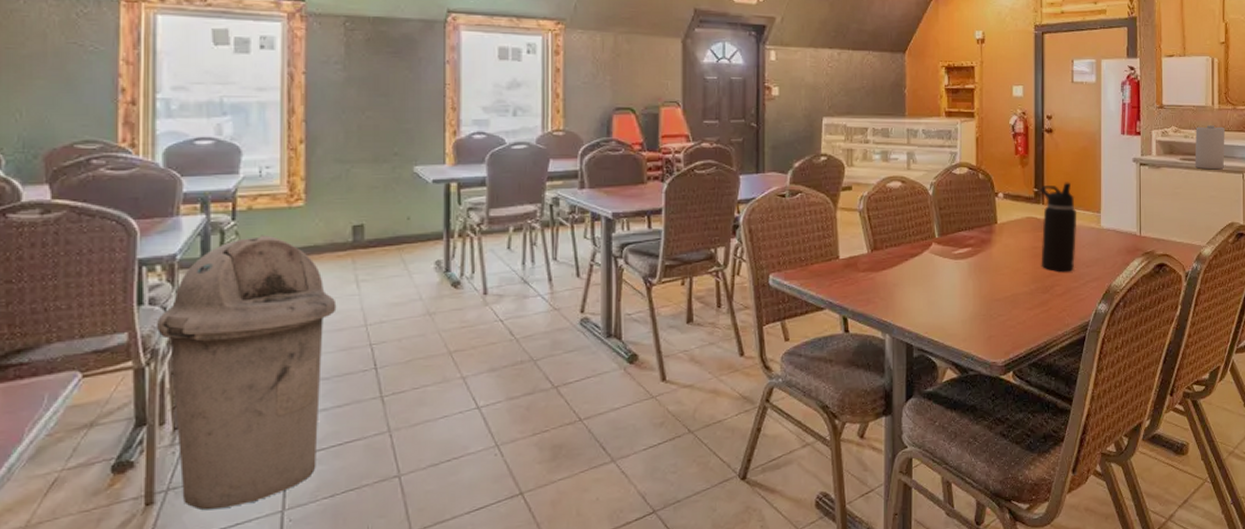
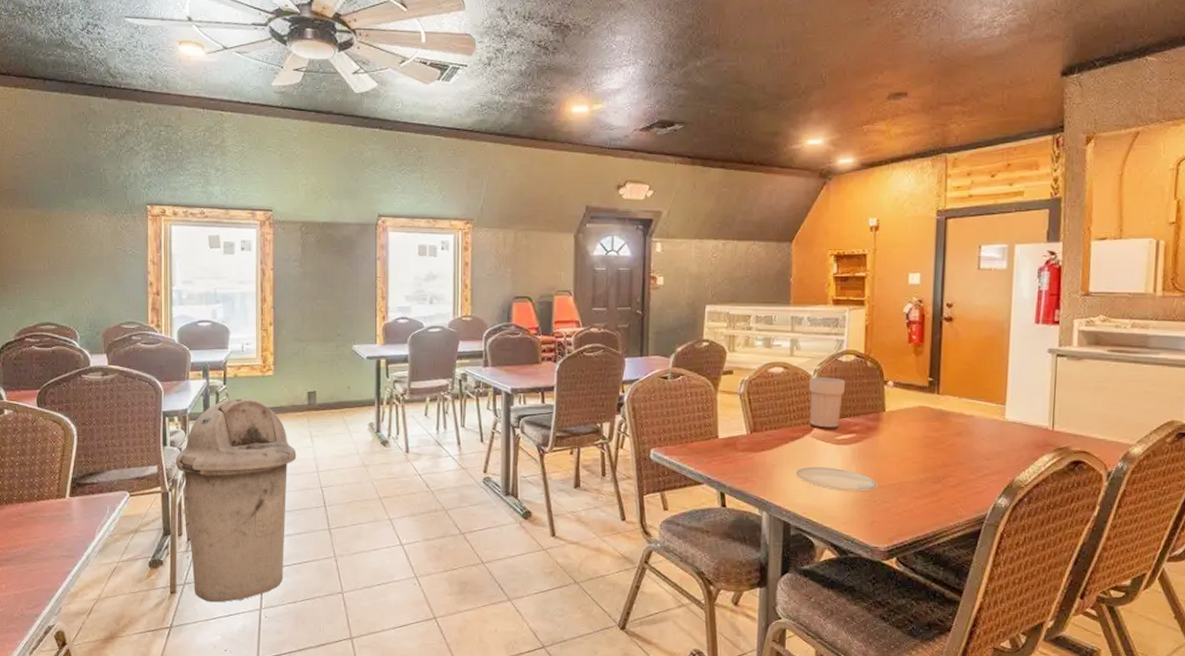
plate: none [916,283,993,308] -> present [796,466,877,493]
cup: none [926,191,960,244] -> present [809,377,846,429]
water bottle: present [1041,182,1077,273] -> none [933,372,978,464]
paper towel holder: present [1194,125,1225,170] -> none [1126,314,1169,363]

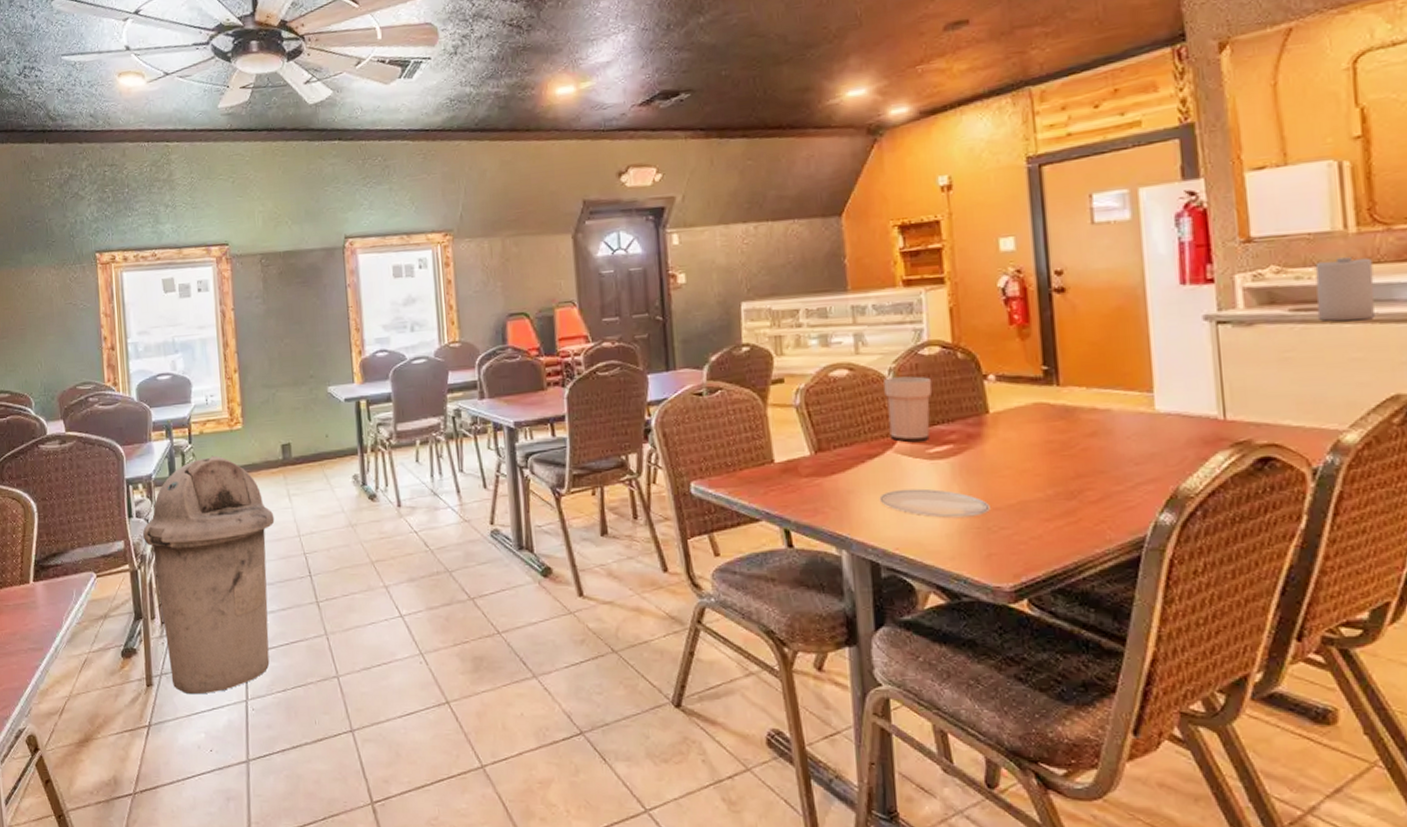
paper towel holder: none [1126,314,1169,363] -> present [1315,257,1375,322]

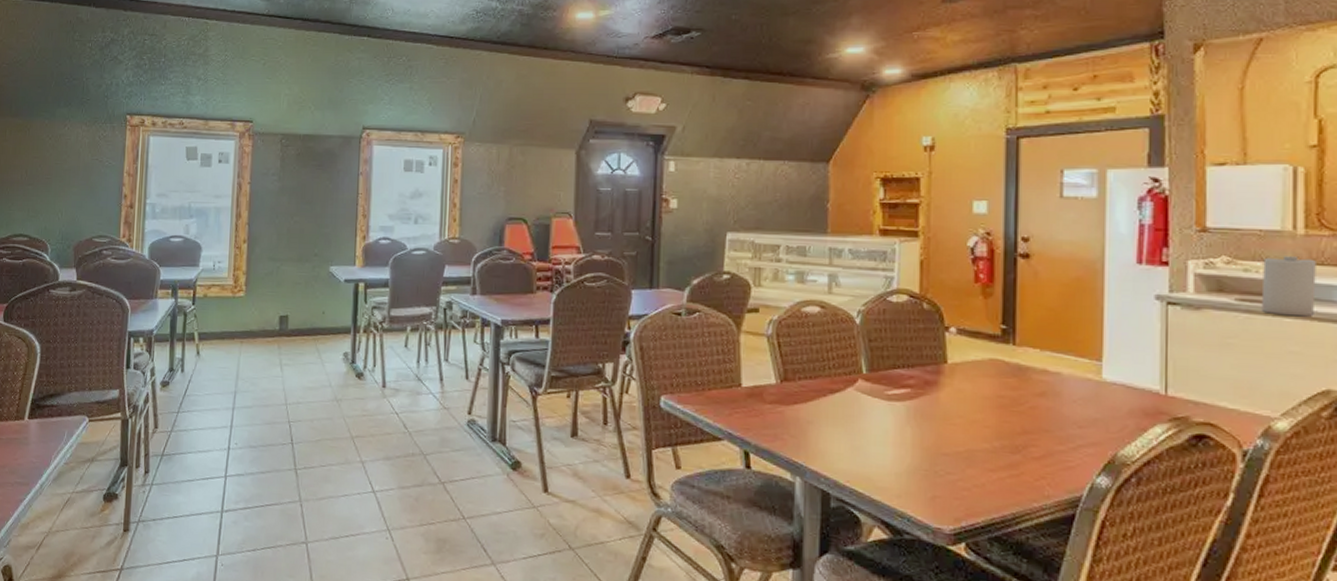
trash can: present [143,455,275,695] -> none [138,318,265,545]
plate: present [879,488,990,519] -> none [836,425,939,461]
cup: present [884,376,933,442] -> none [852,319,897,382]

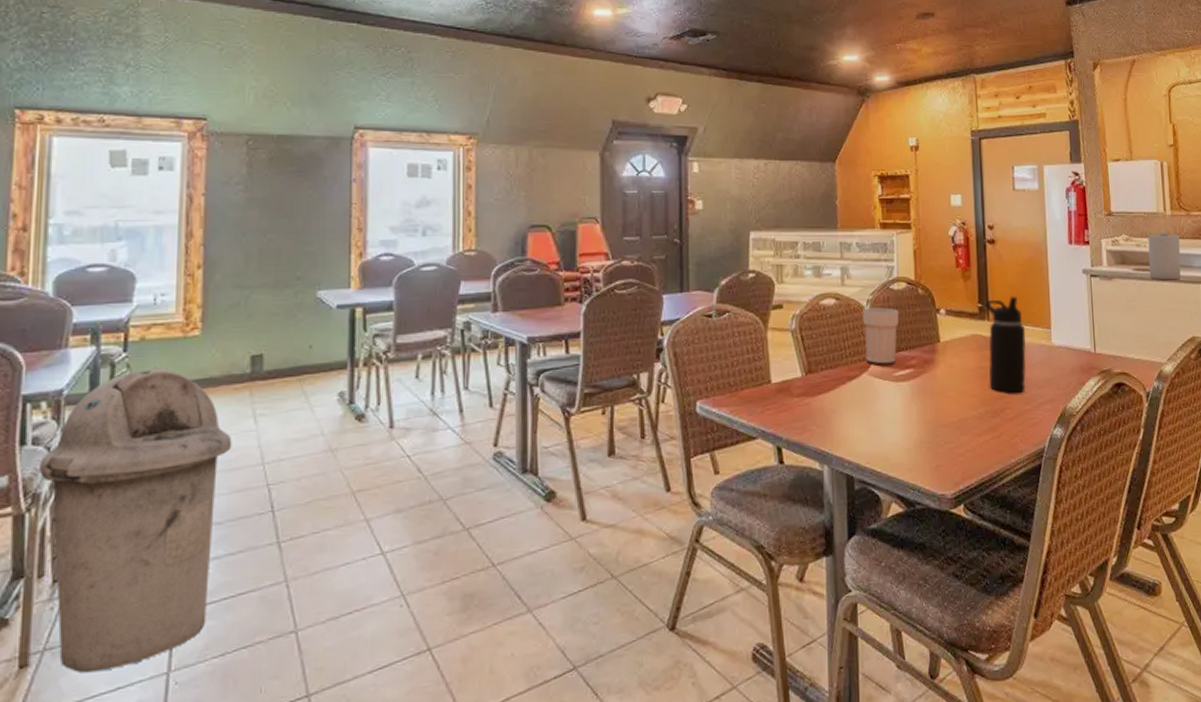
trash can: none [138,318,265,545] -> present [40,367,232,673]
cup: none [852,319,897,382] -> present [863,307,900,366]
water bottle: none [1009,319,1066,431] -> present [985,296,1026,394]

